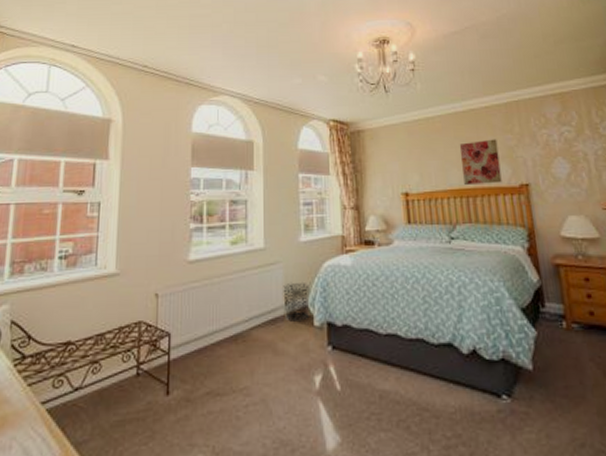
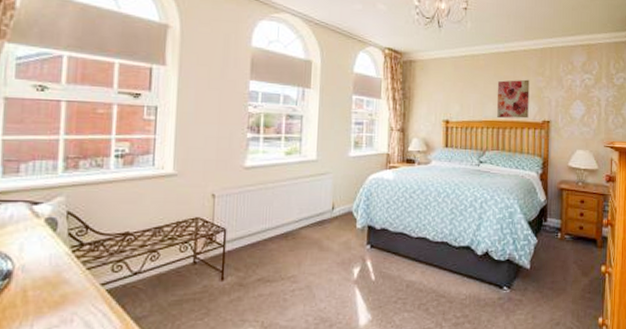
waste bin: present [281,281,310,322] -> none [330,190,355,224]

